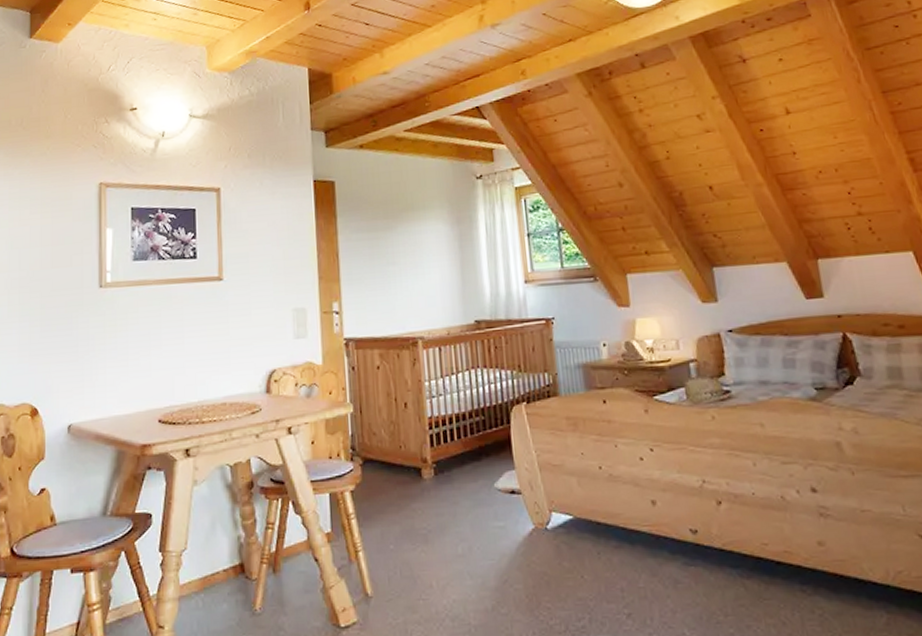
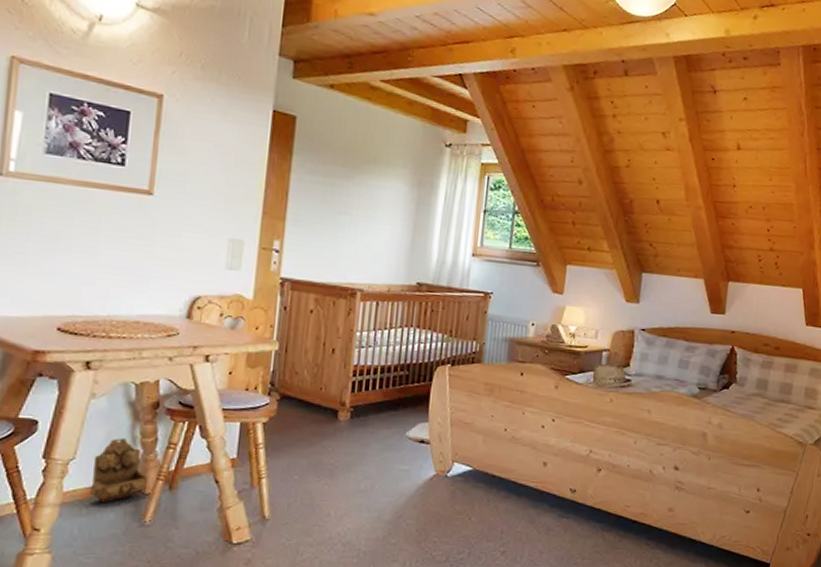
wall caddy: none [203,523,253,593] -> present [90,438,149,503]

